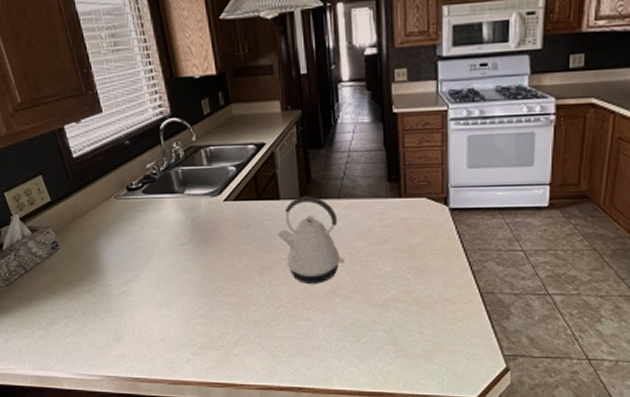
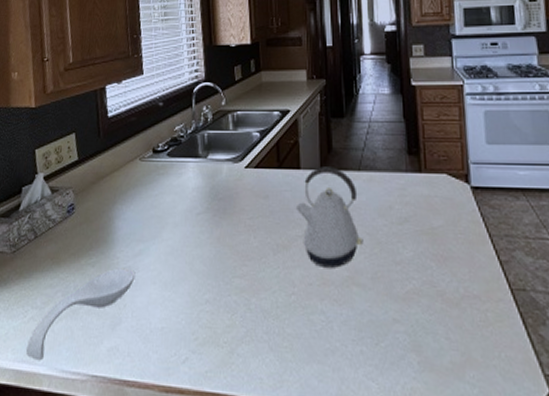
spoon rest: none [41,293,130,368] -> present [26,267,135,361]

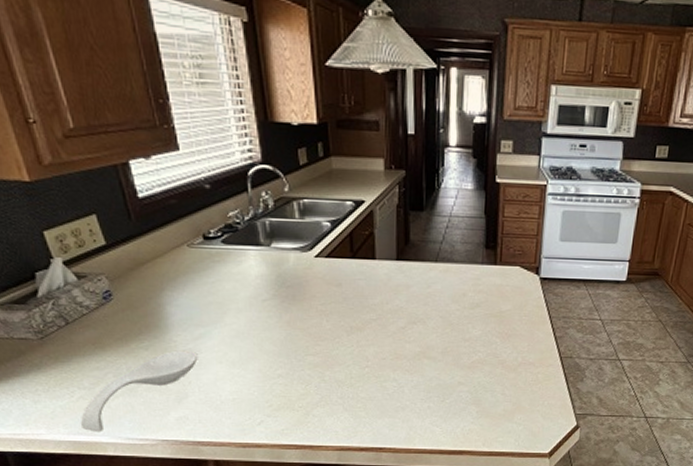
kettle: present [295,167,364,268] -> none [370,257,436,345]

